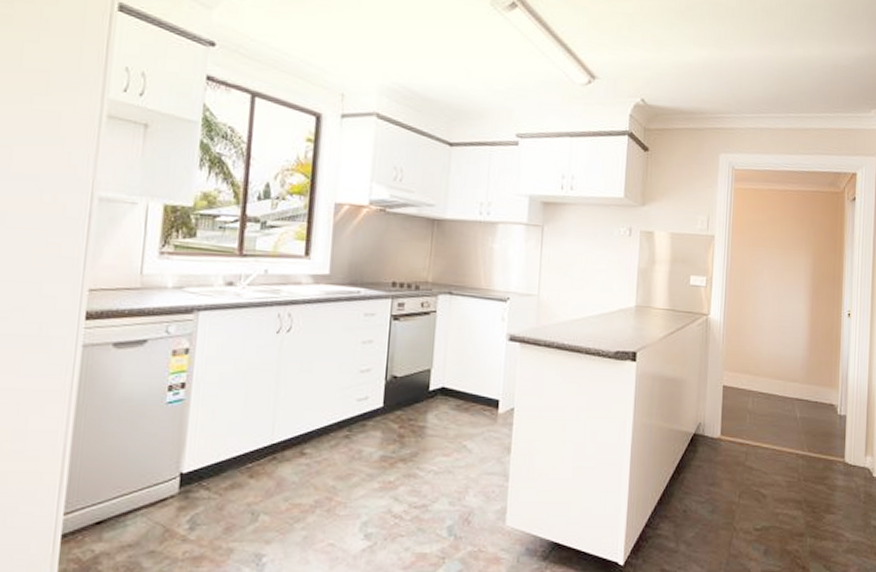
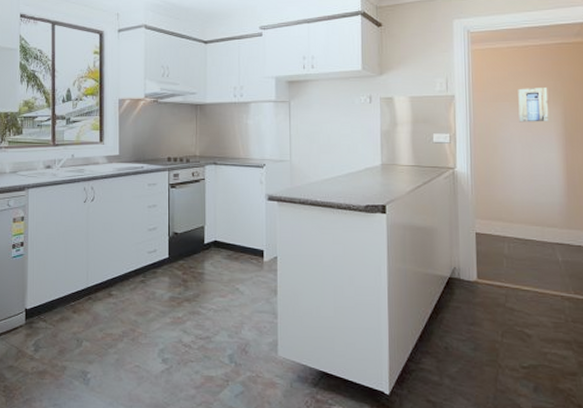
wall art: none [773,234,801,271] -> present [518,88,549,123]

